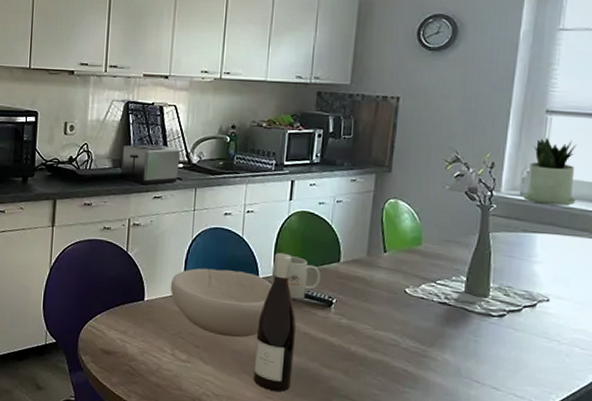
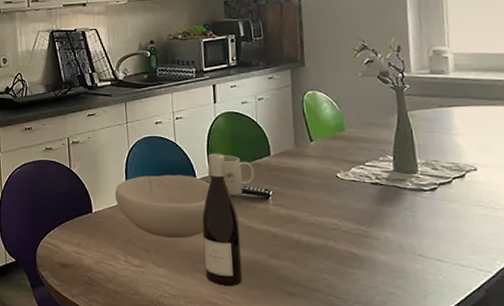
toaster: present [121,144,180,186] -> none [53,66,108,105]
planter: present [522,137,577,206] -> none [431,16,484,79]

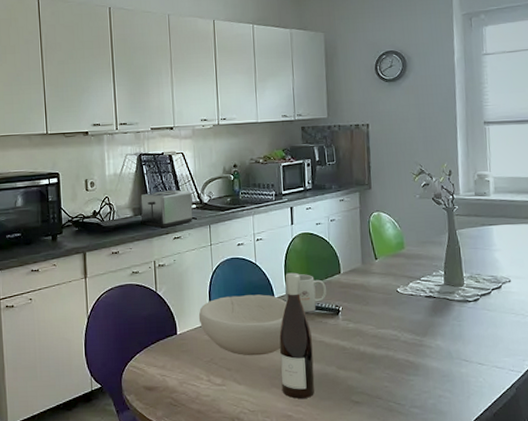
toaster: none [53,66,108,105] -> present [140,189,193,229]

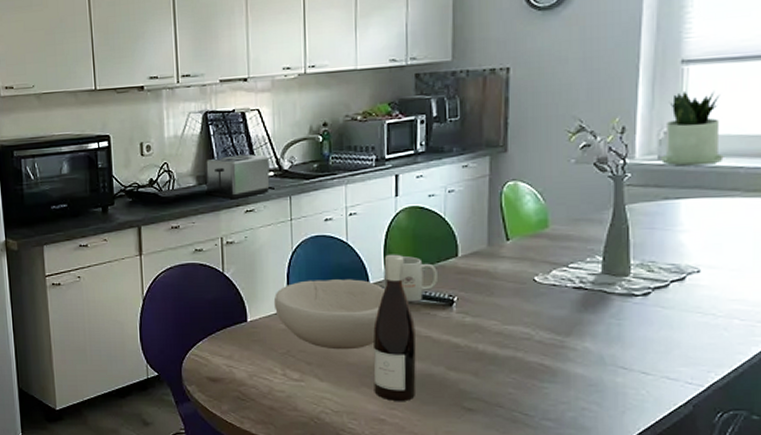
planter: none [476,144,518,200] -> present [659,90,724,166]

